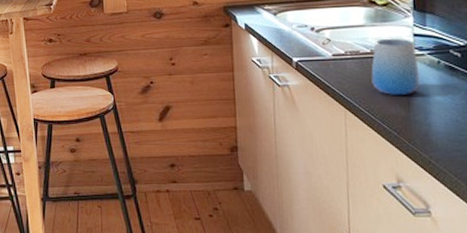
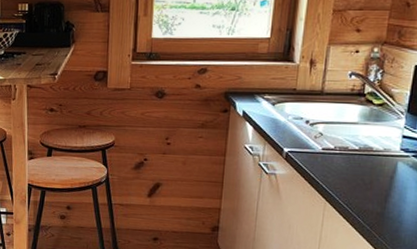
cup: present [371,38,420,95] -> none [355,137,403,193]

